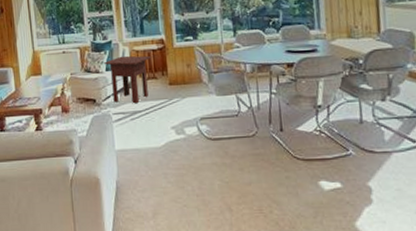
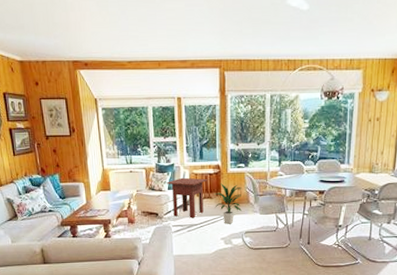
indoor plant: none [160,60,194,110] -> present [214,183,242,224]

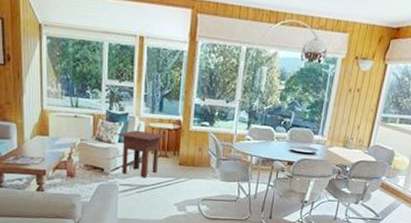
indoor plant: present [214,183,242,224] -> none [170,141,204,189]

